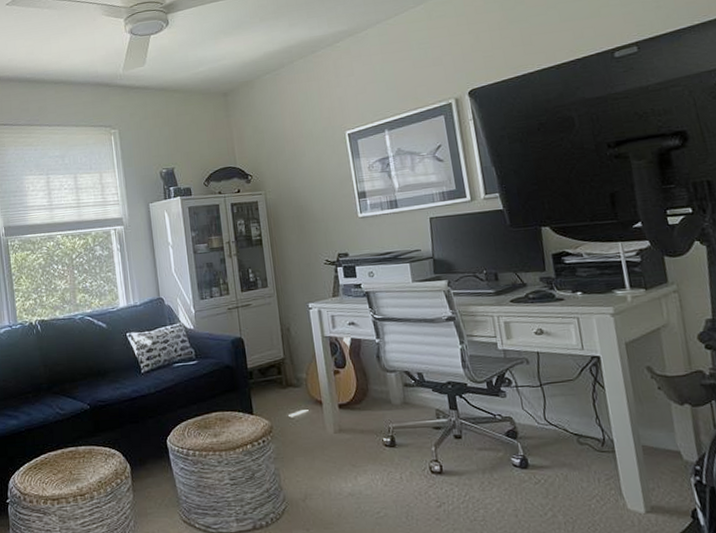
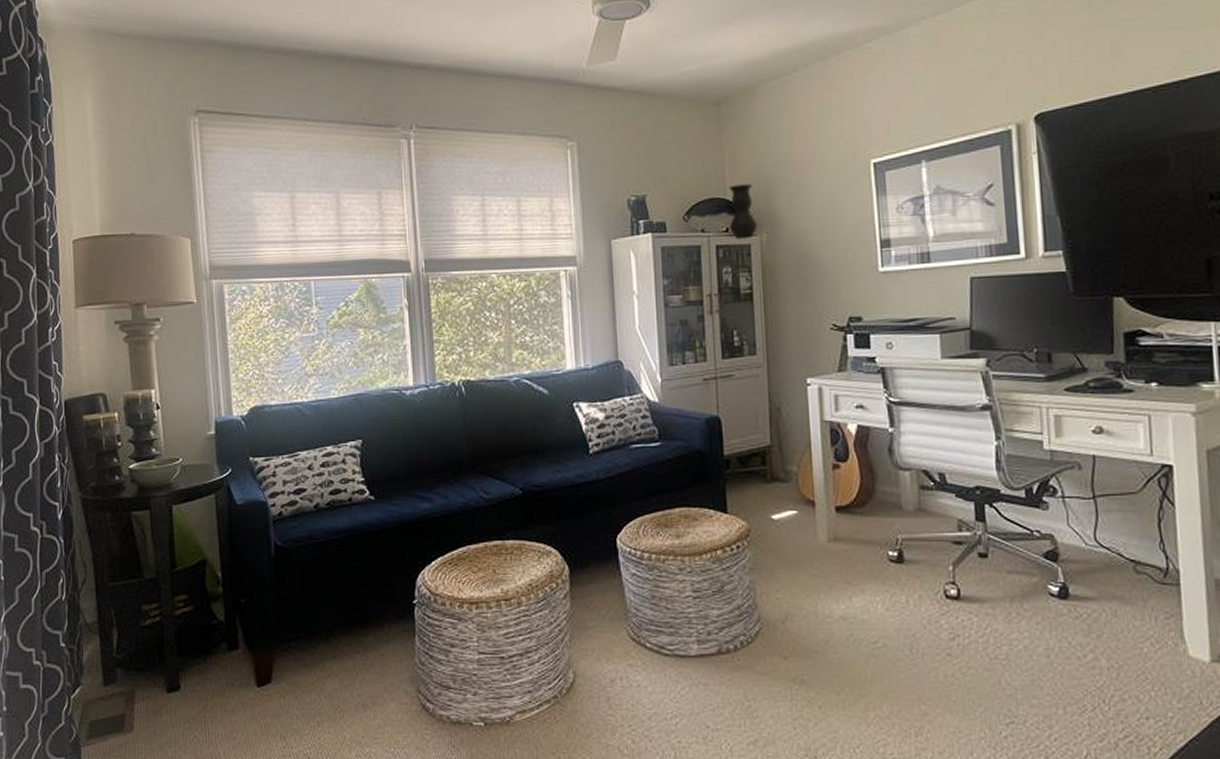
vase: none [238,154,262,198] -> present [729,184,758,239]

